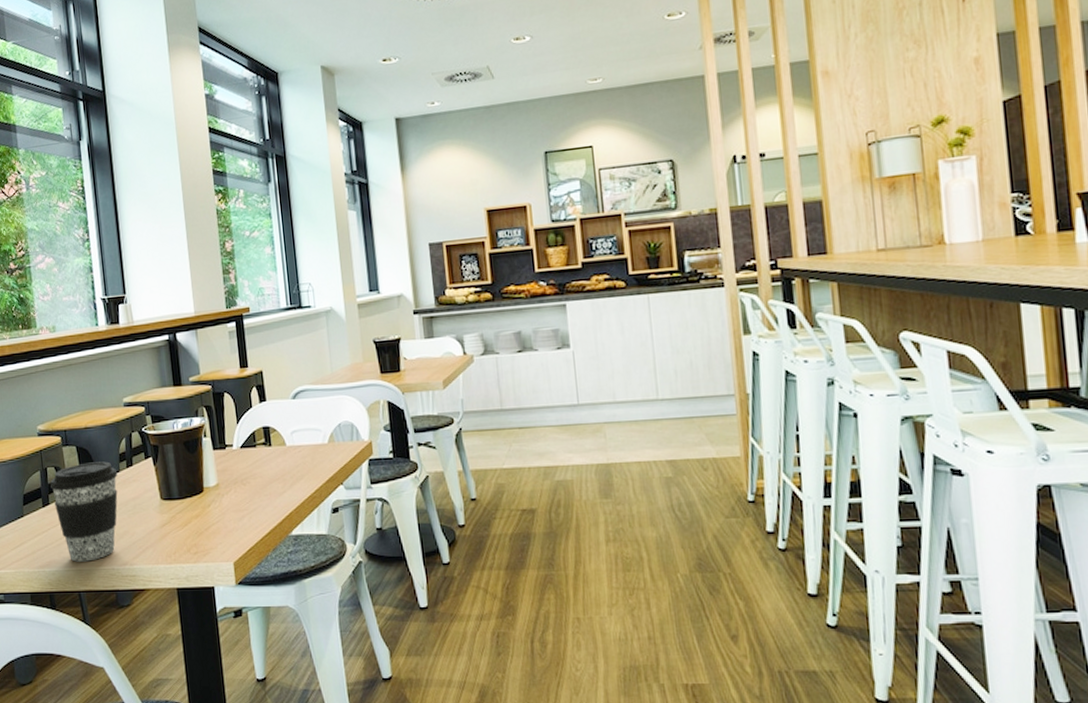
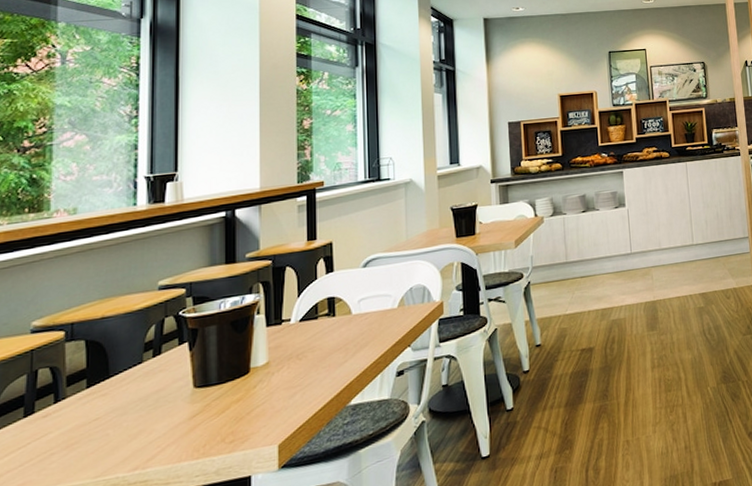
coffee cup: present [50,461,118,562] -> none [40,353,140,478]

